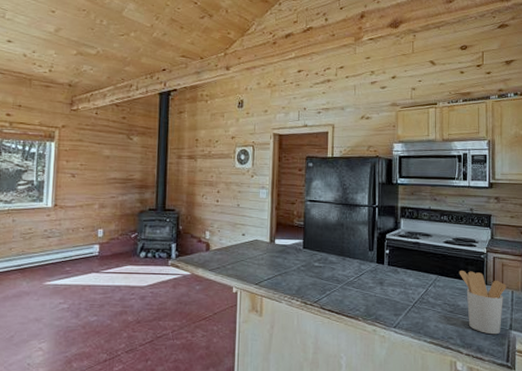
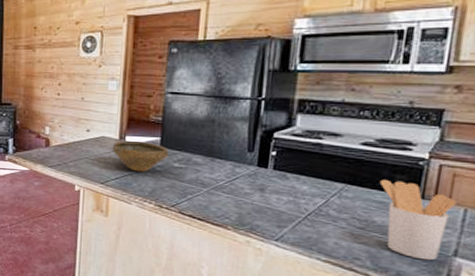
bowl: none [264,243,311,272] -> present [112,140,169,172]

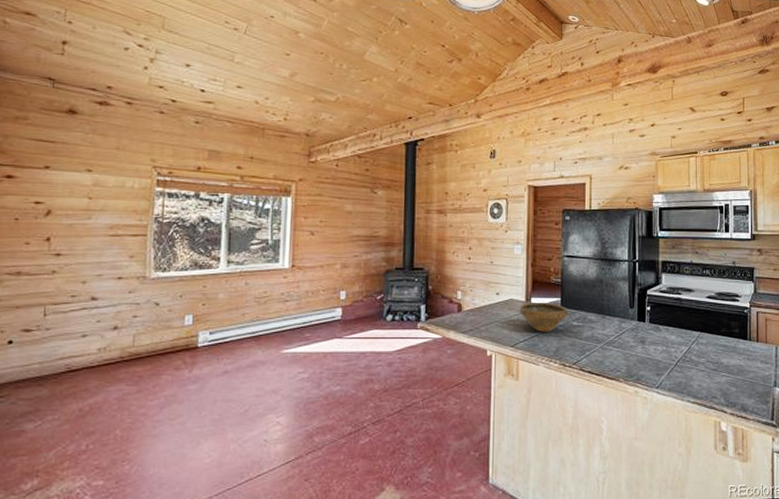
utensil holder: present [379,180,457,261] -> none [722,327,770,392]

